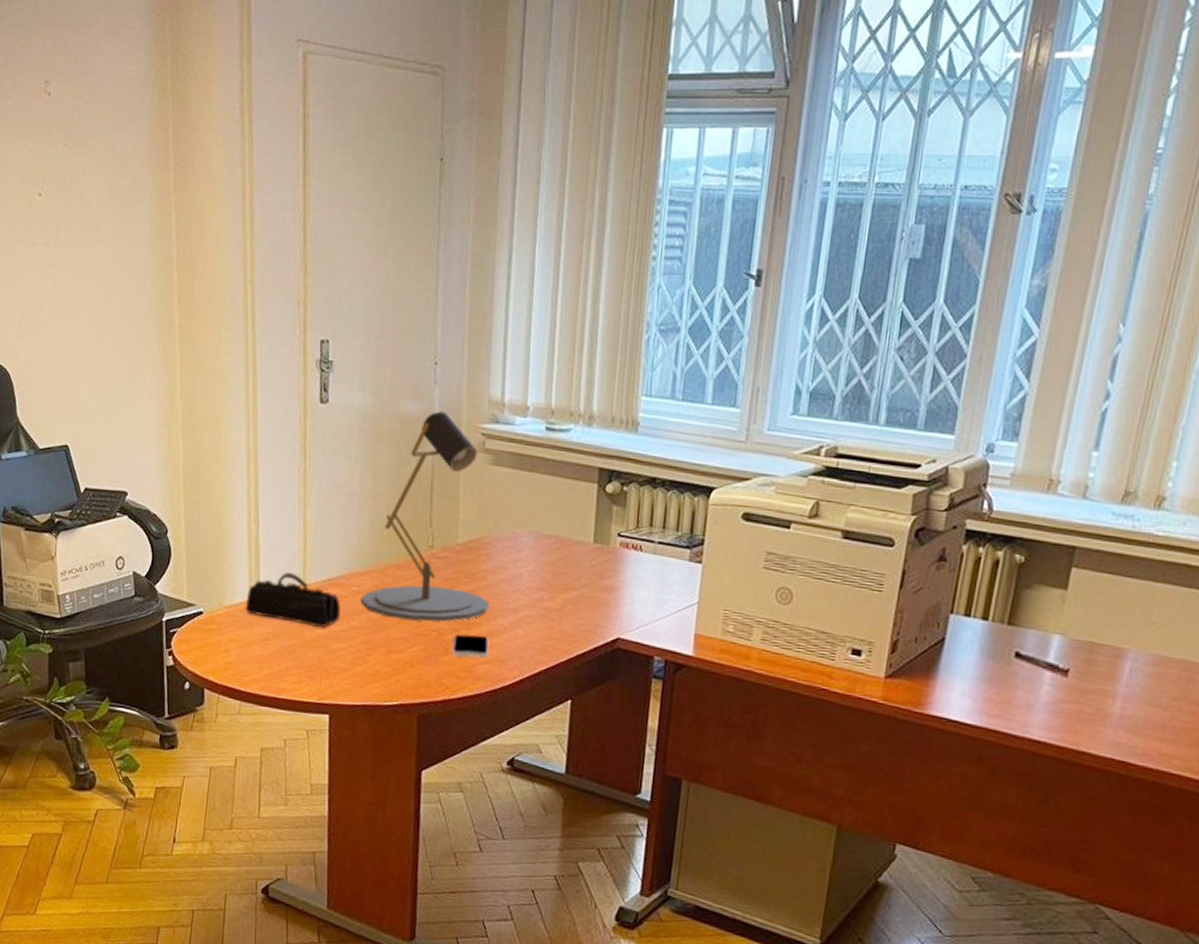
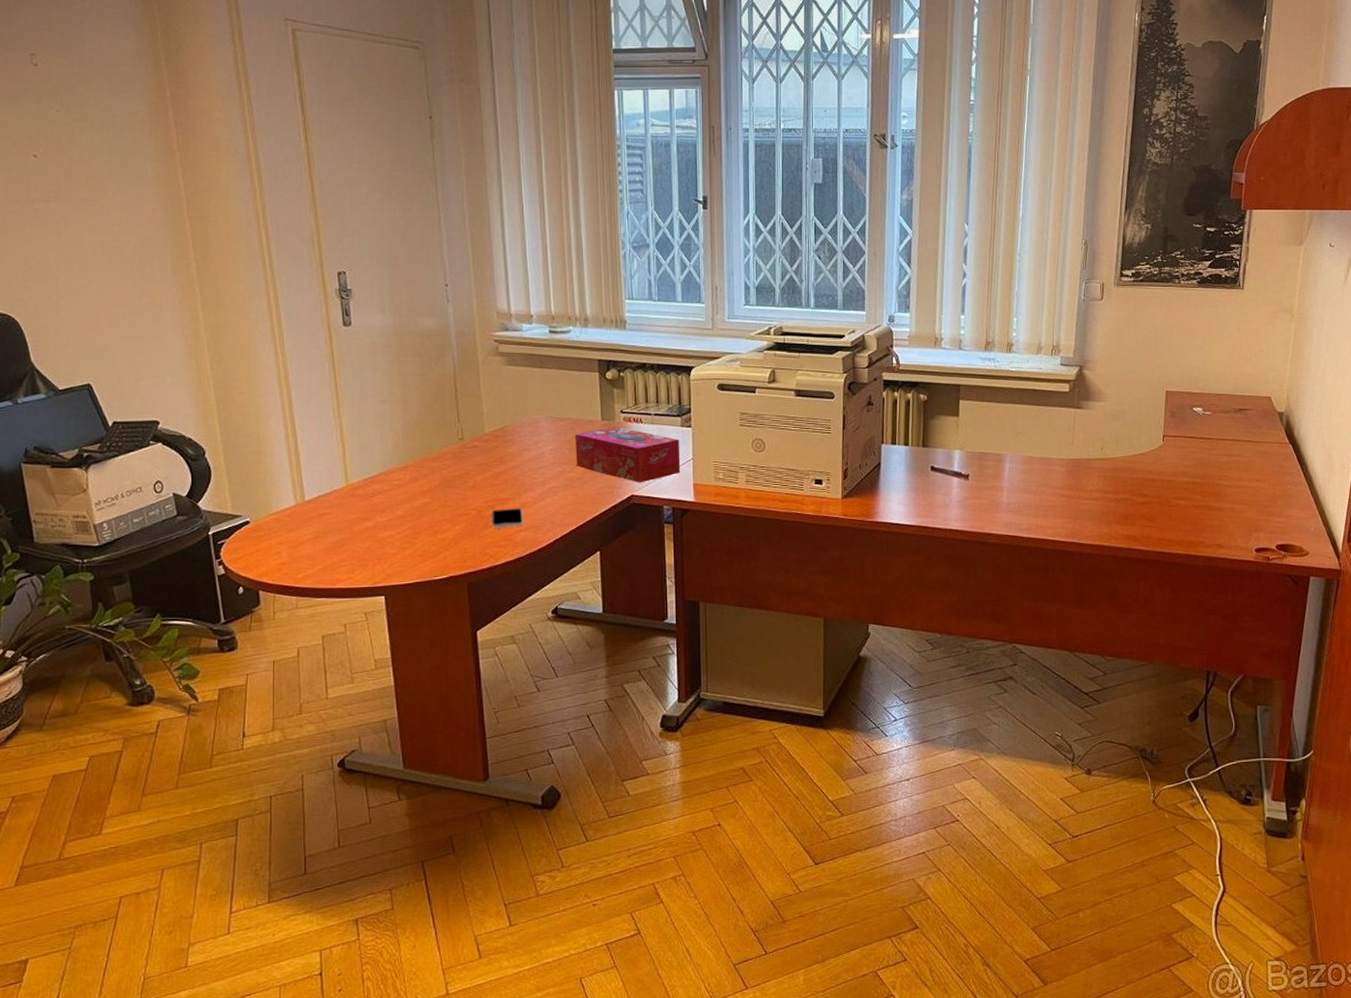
pencil case: present [245,572,341,627] -> none [291,476,384,520]
desk lamp: present [360,411,489,622] -> none [402,324,519,504]
tissue box: none [556,552,685,625] -> present [575,426,681,483]

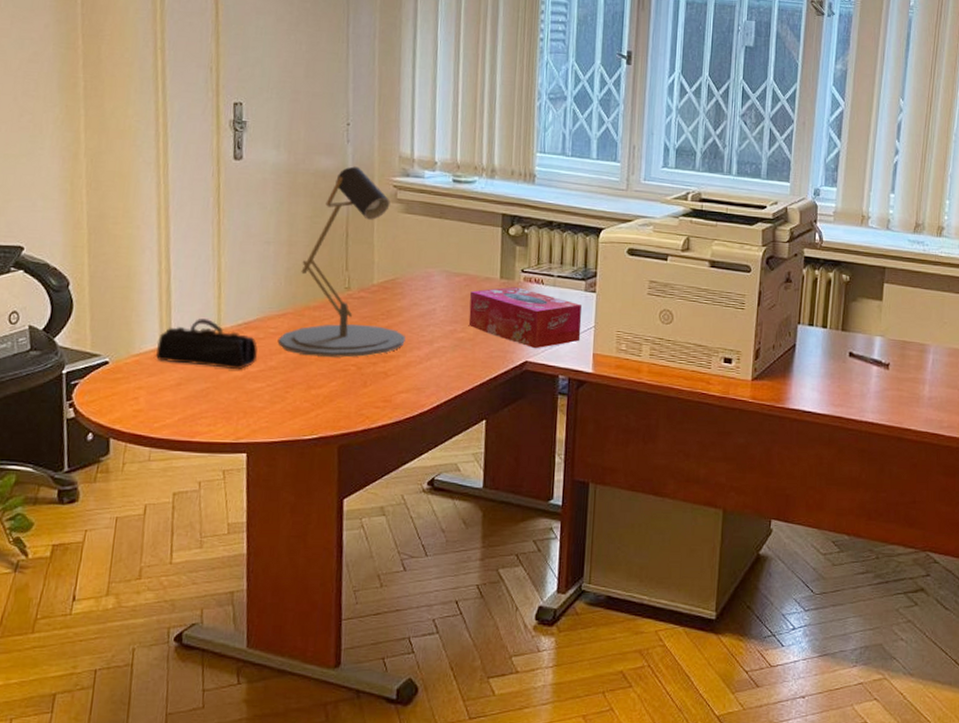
pencil case: none [291,476,384,520] -> present [155,319,258,369]
desk lamp: none [402,324,519,504] -> present [277,166,406,358]
smartphone: present [492,508,523,529] -> none [371,366,407,389]

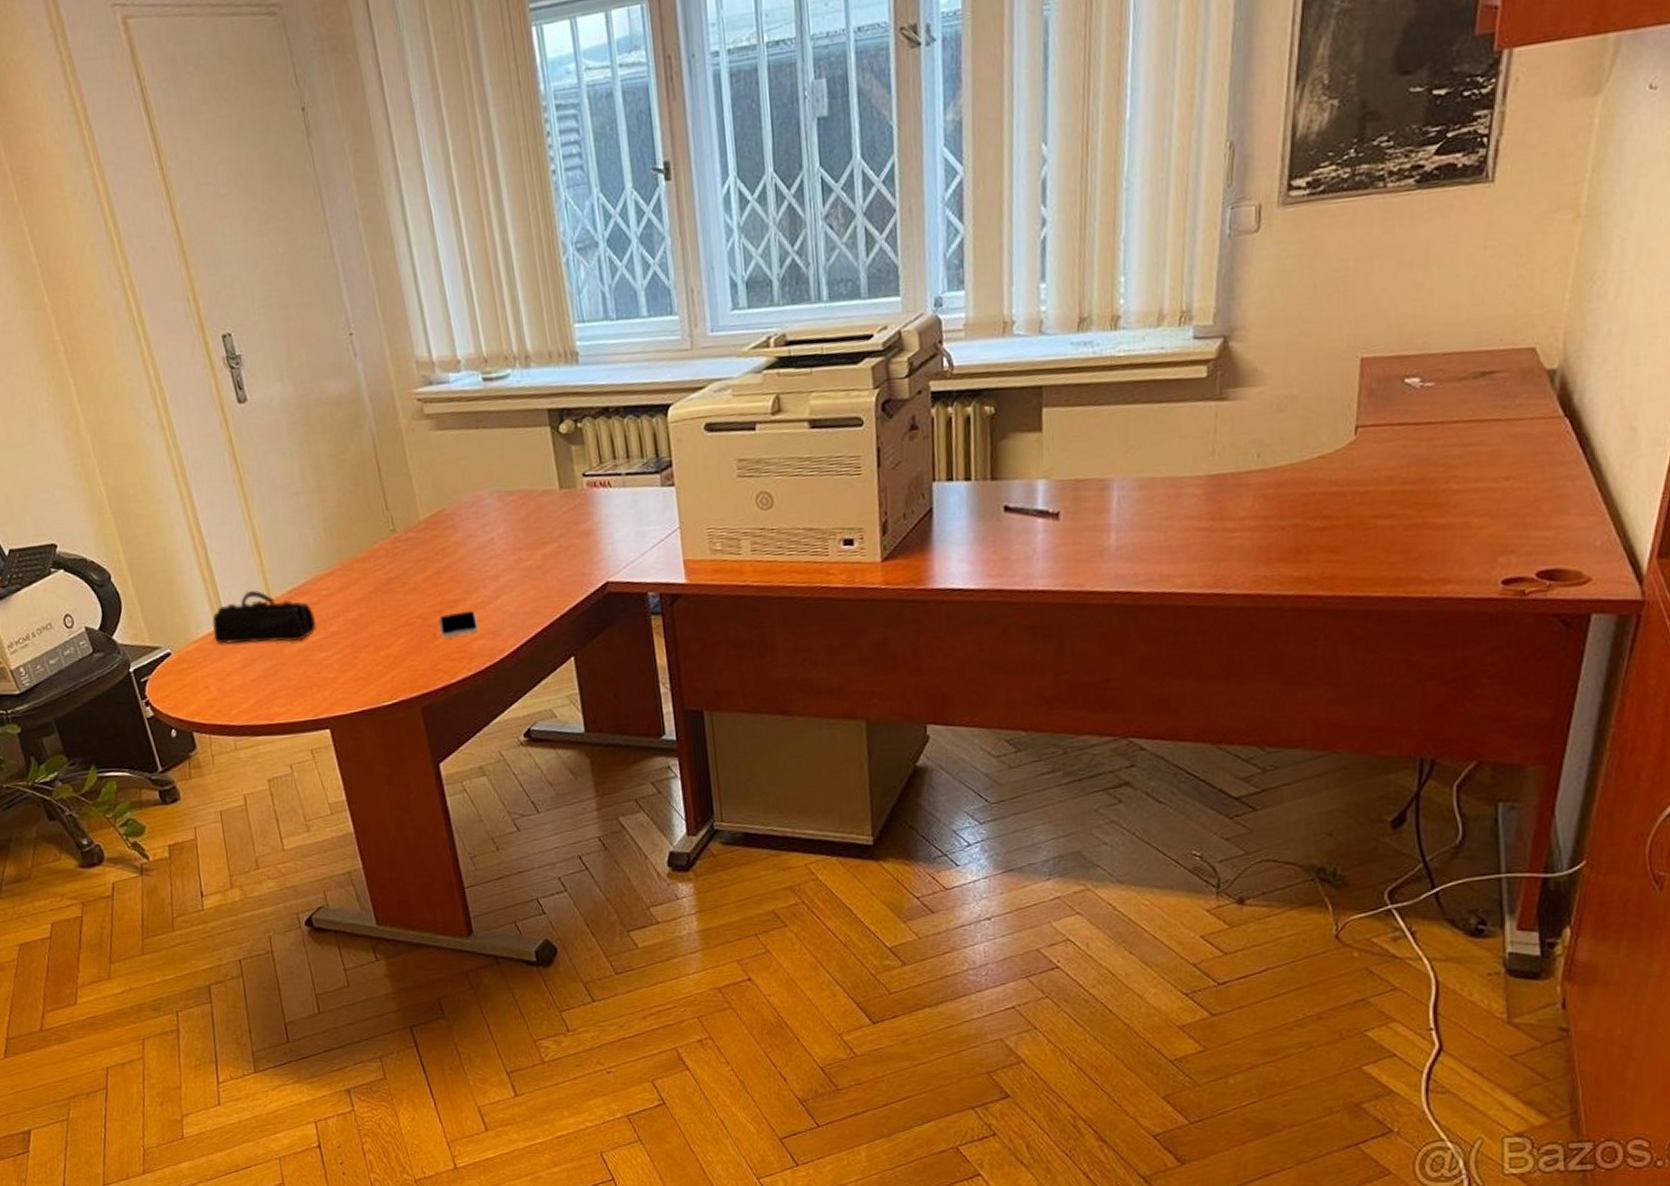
desk lamp: present [277,166,406,358] -> none [332,384,468,615]
smartphone: none [371,366,407,389] -> present [439,610,479,639]
tissue box: present [468,286,582,349] -> none [529,494,666,566]

